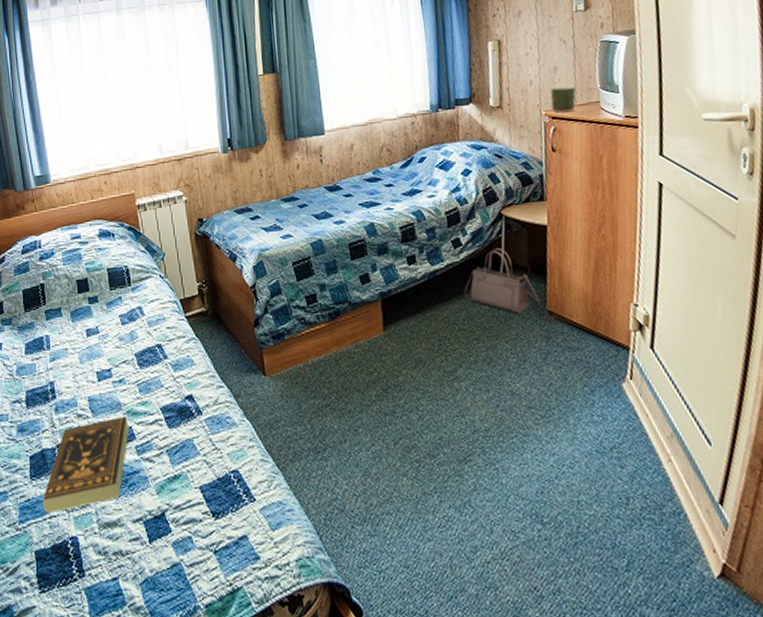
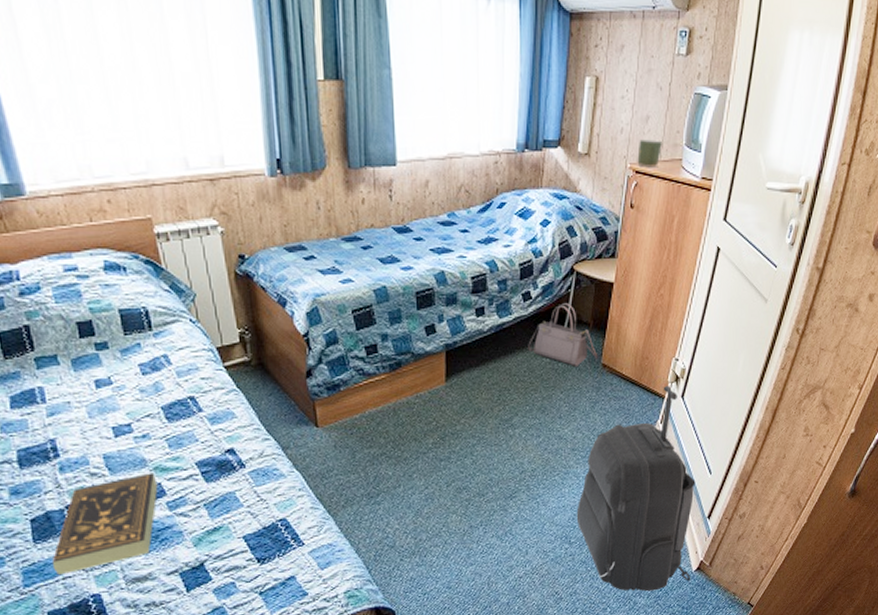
rolling backpack: none [544,334,715,601] -> present [576,385,696,592]

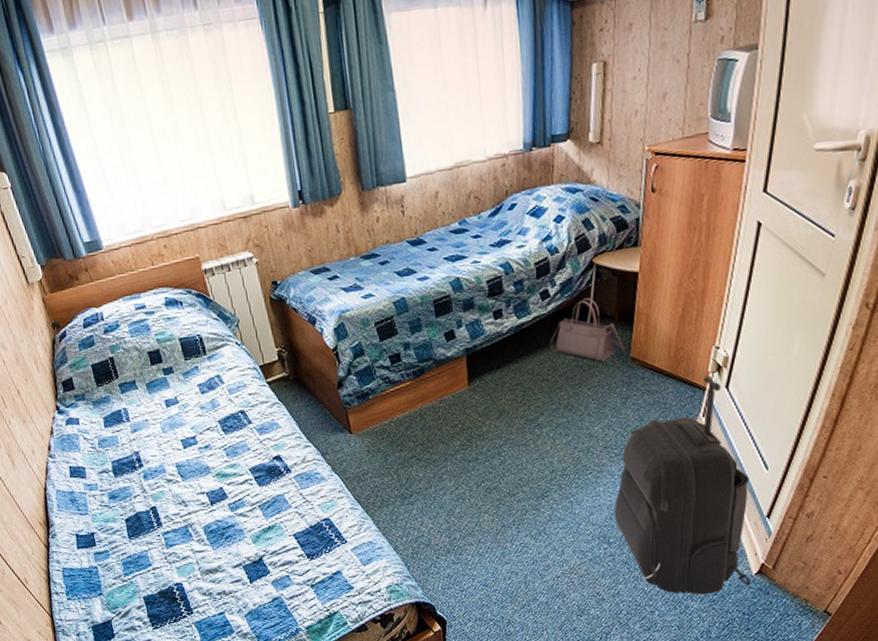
book: present [51,473,158,576] -> none [143,478,221,567]
mug: present [637,139,662,168] -> none [655,116,684,147]

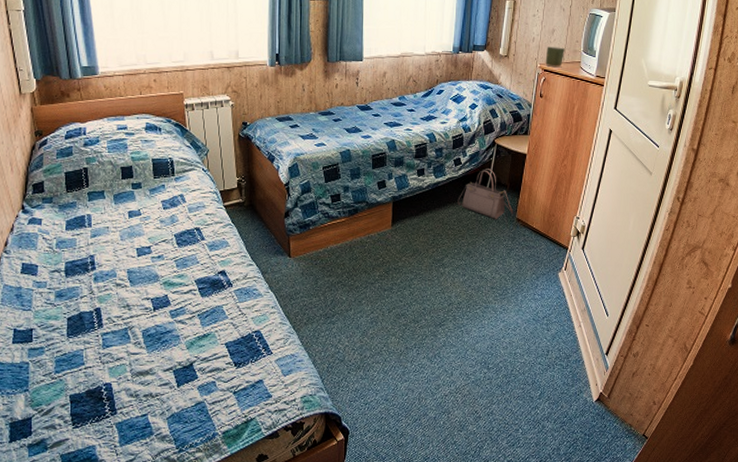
rolling backpack: present [613,375,751,595] -> none [494,238,595,417]
mug: none [655,116,684,147] -> present [545,46,565,68]

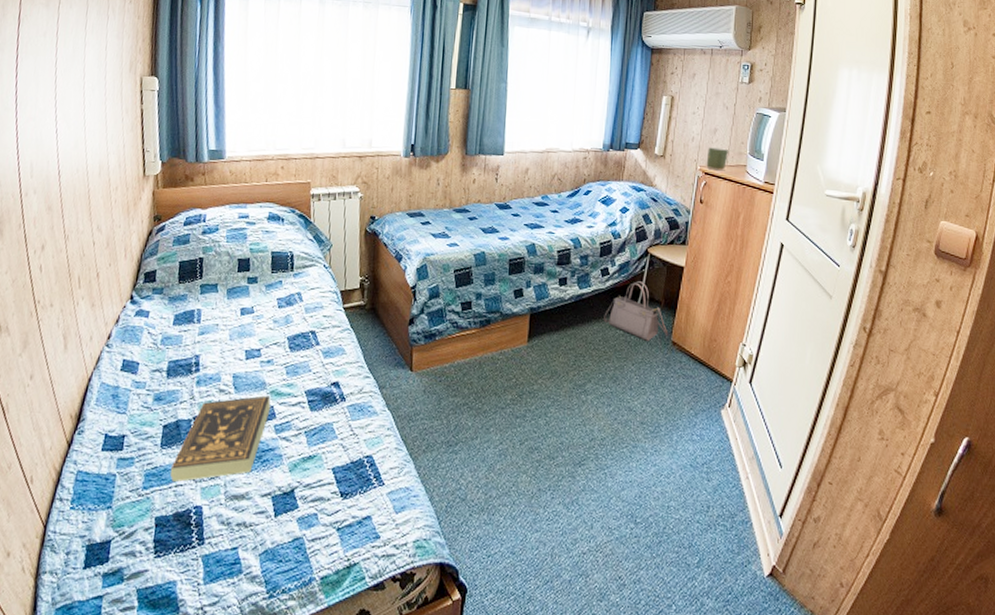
book: none [78,286,165,366] -> present [169,395,271,483]

